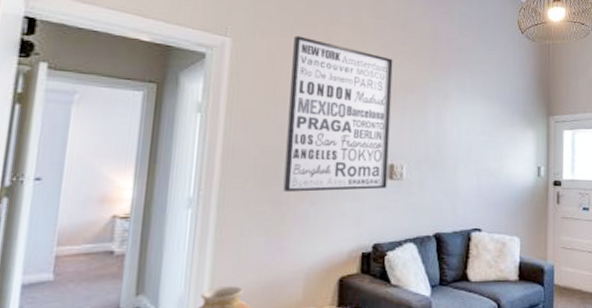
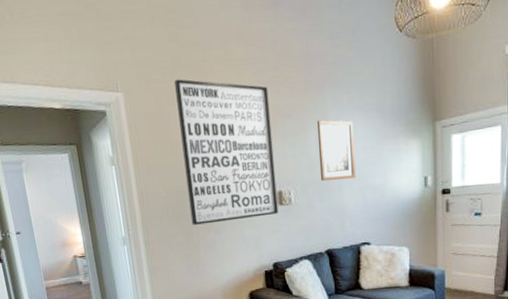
wall art: none [436,98,474,161] -> present [316,120,356,182]

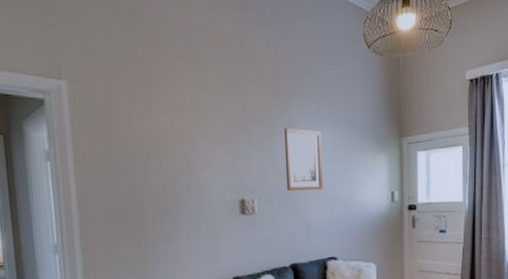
wall art: present [174,79,279,225] -> none [129,72,240,233]

